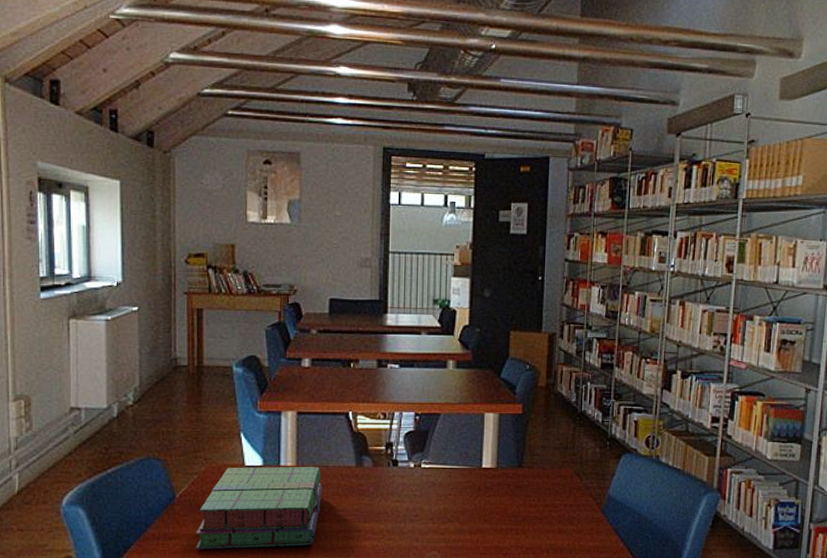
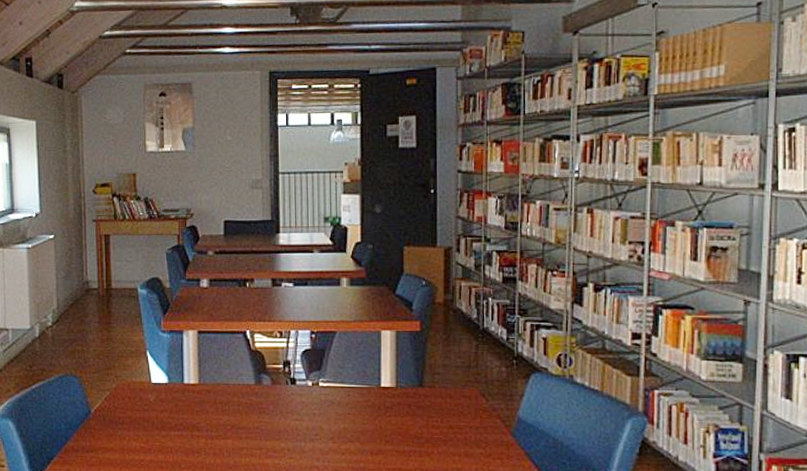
stack of books: present [196,467,323,549] -> none [110,384,224,463]

